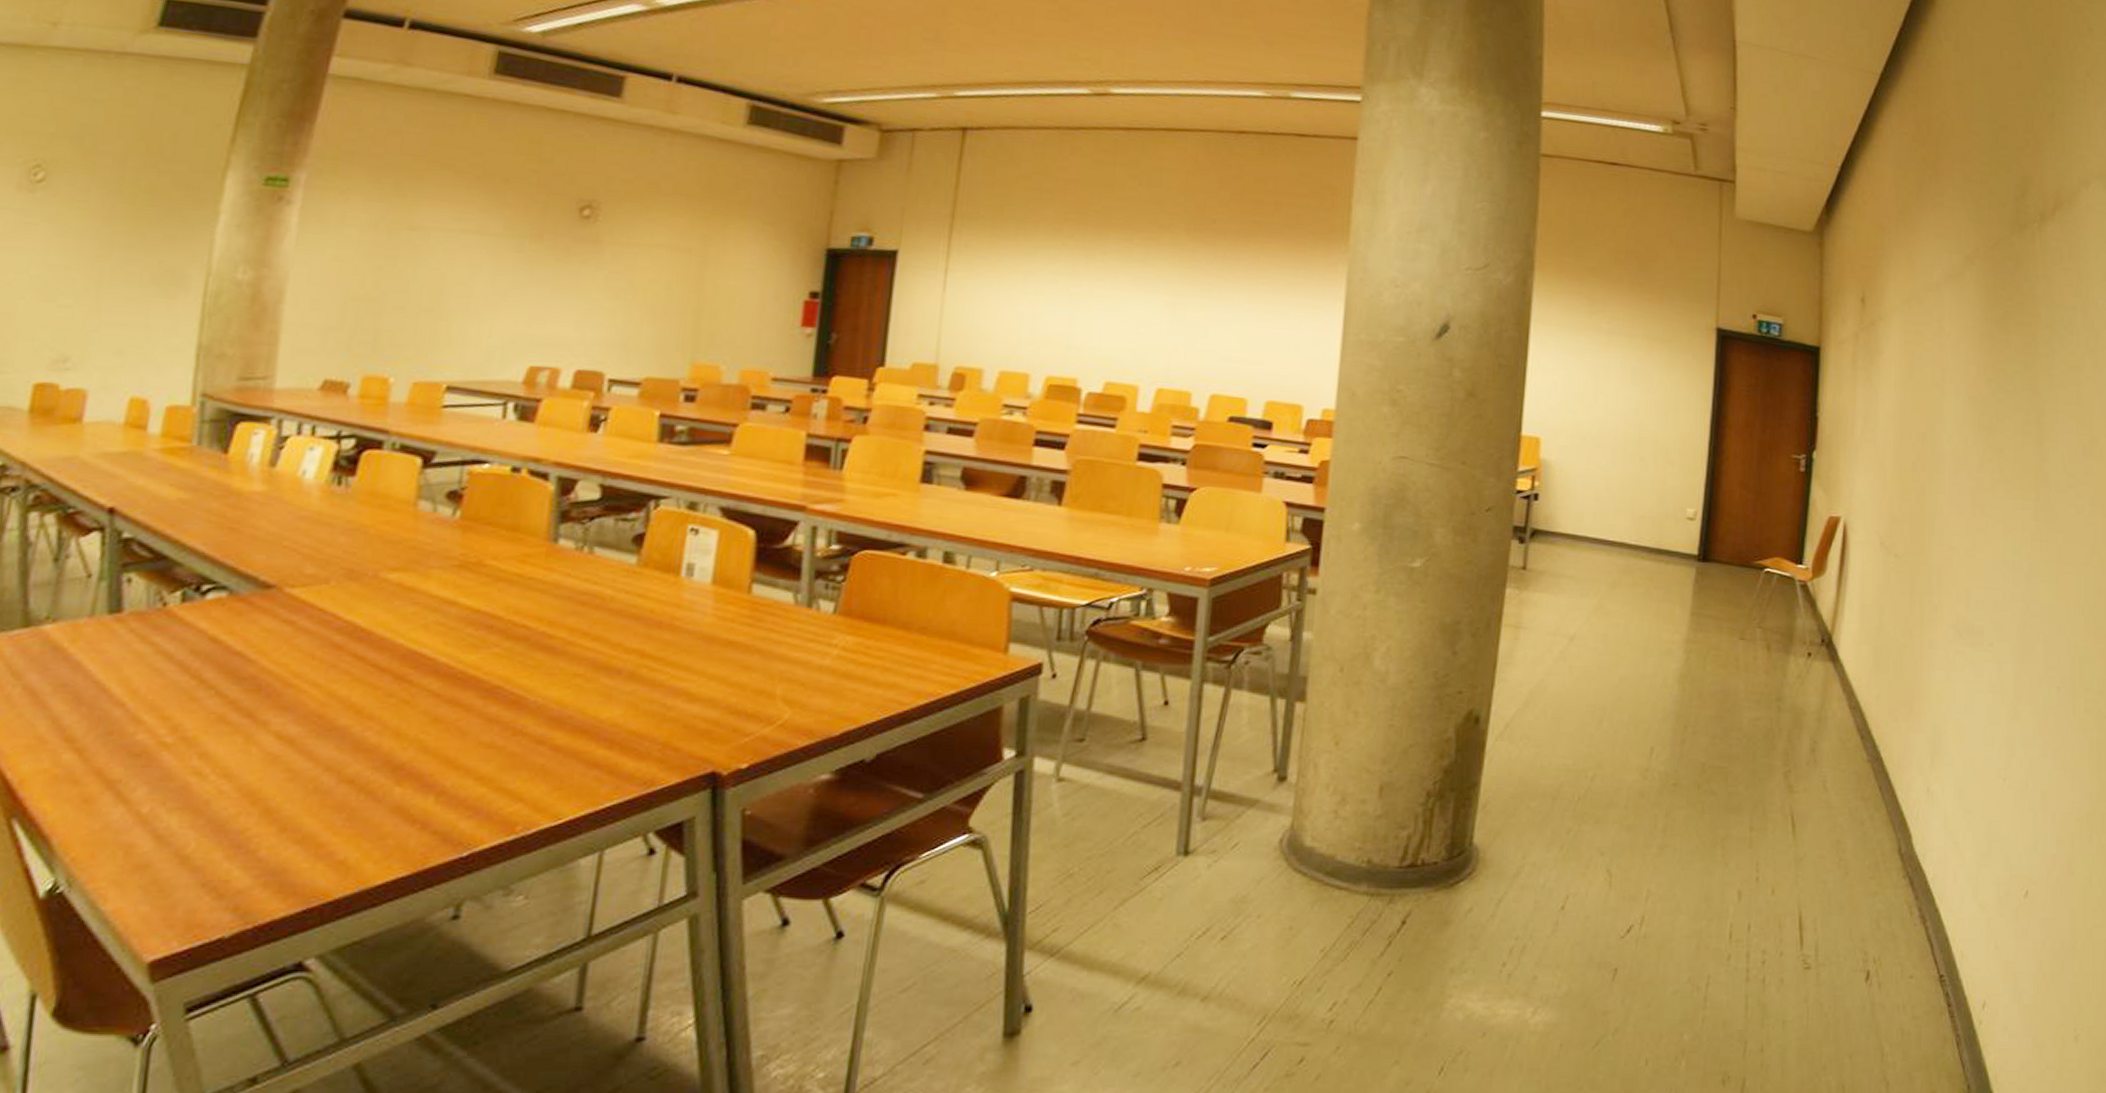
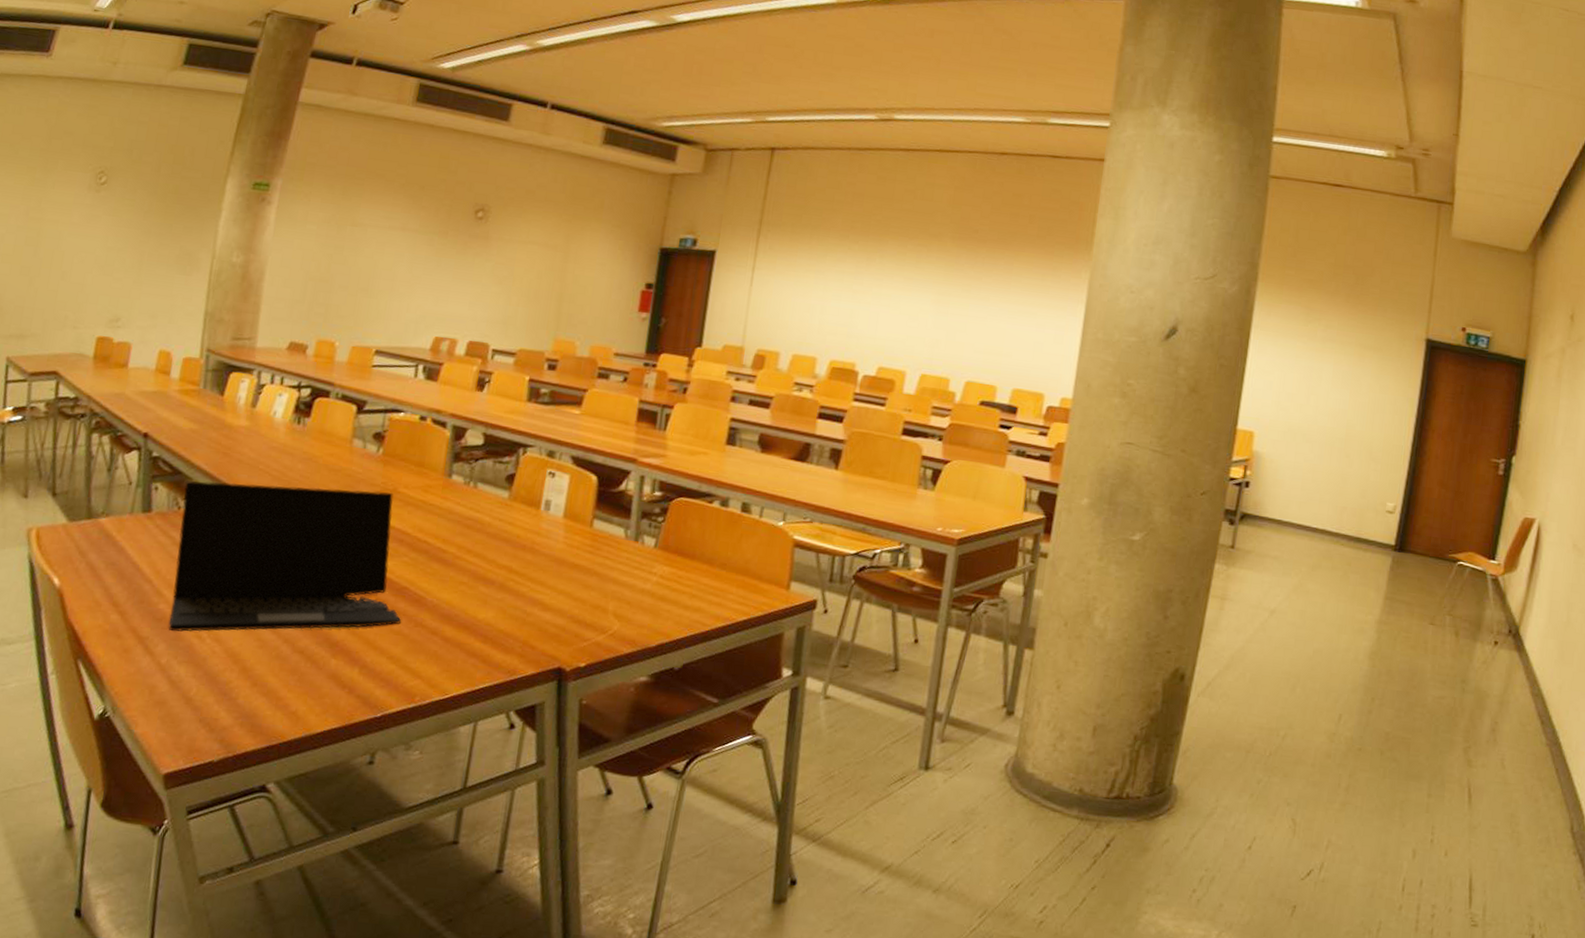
laptop: none [151,565,494,770] -> present [168,480,402,632]

